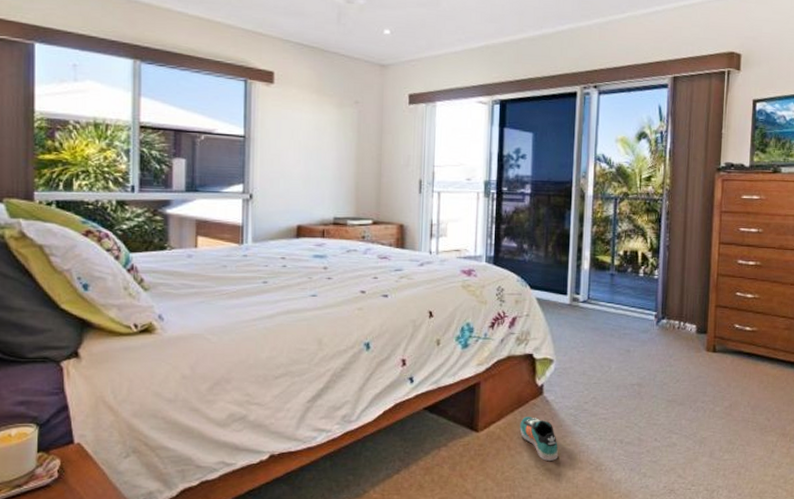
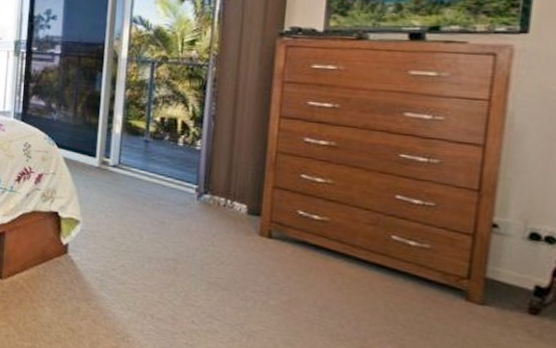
sneaker: present [520,417,559,462] -> none [43,272,83,322]

